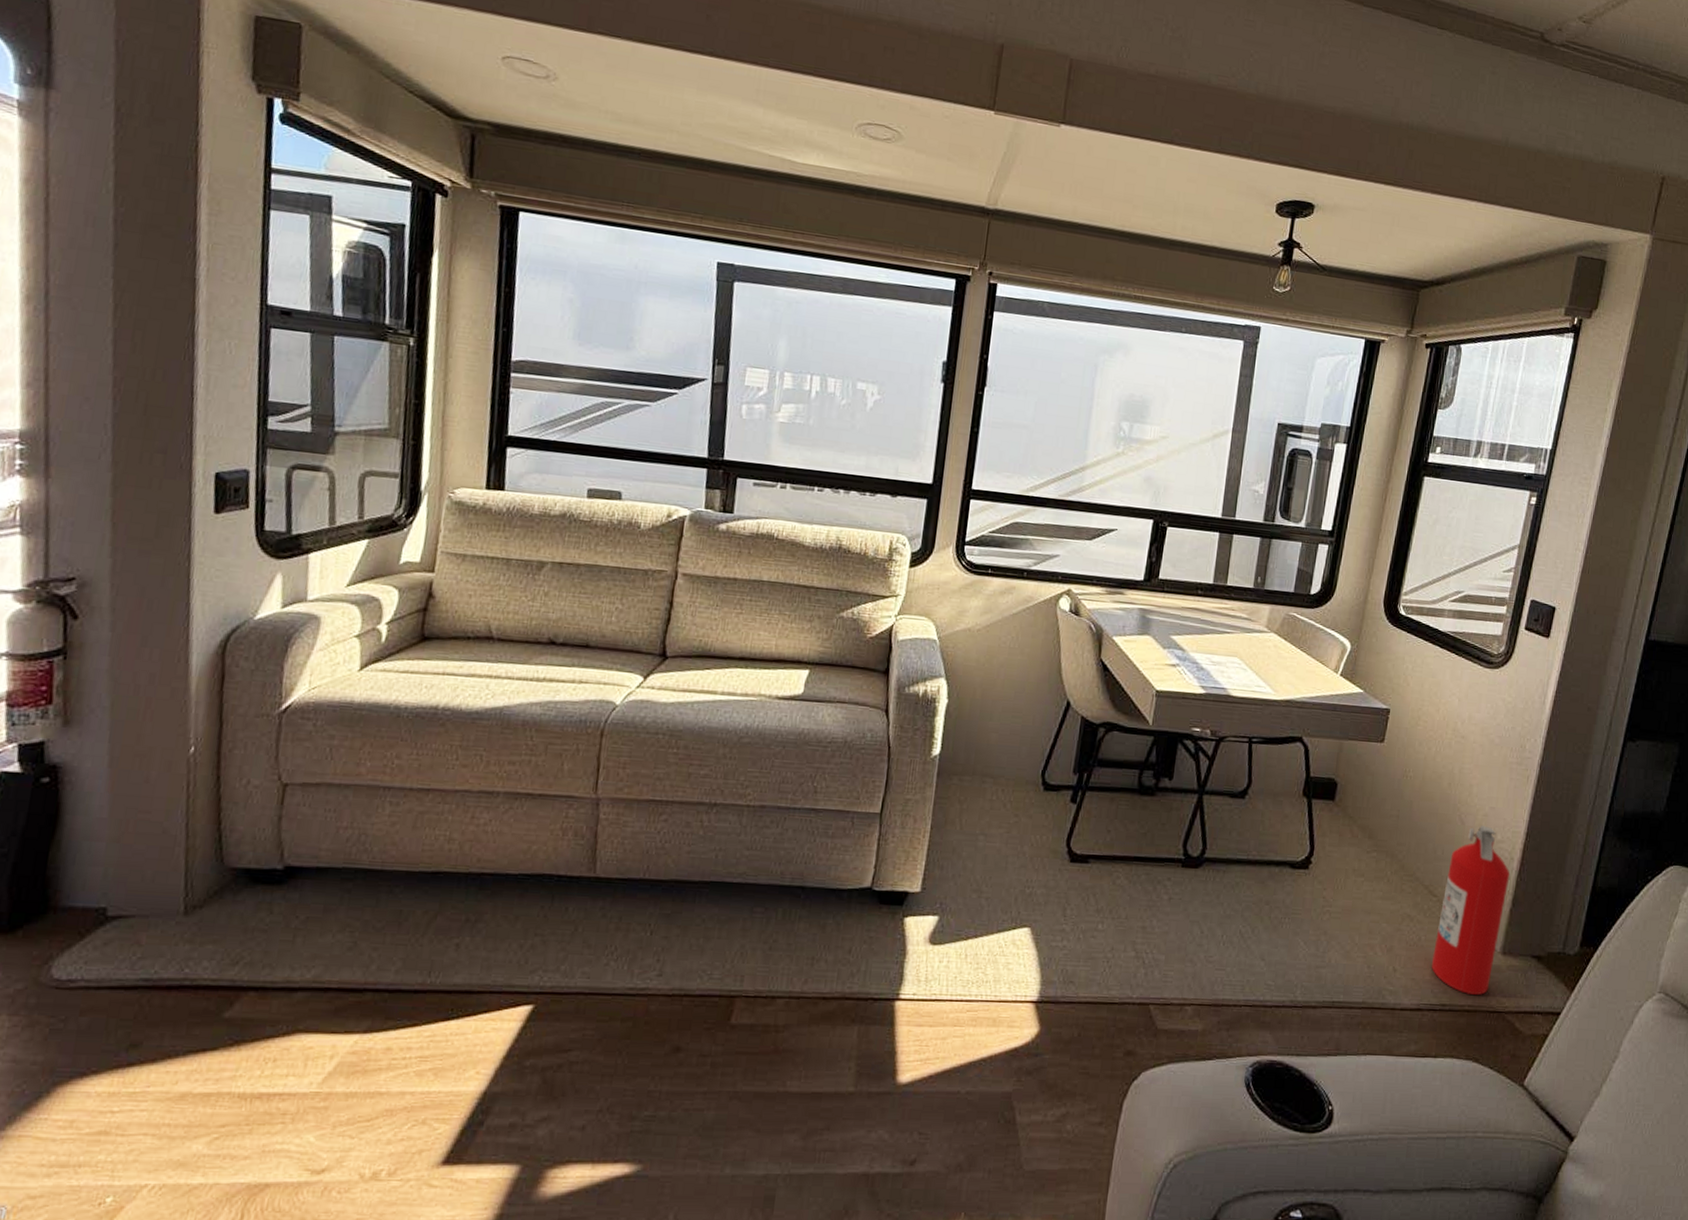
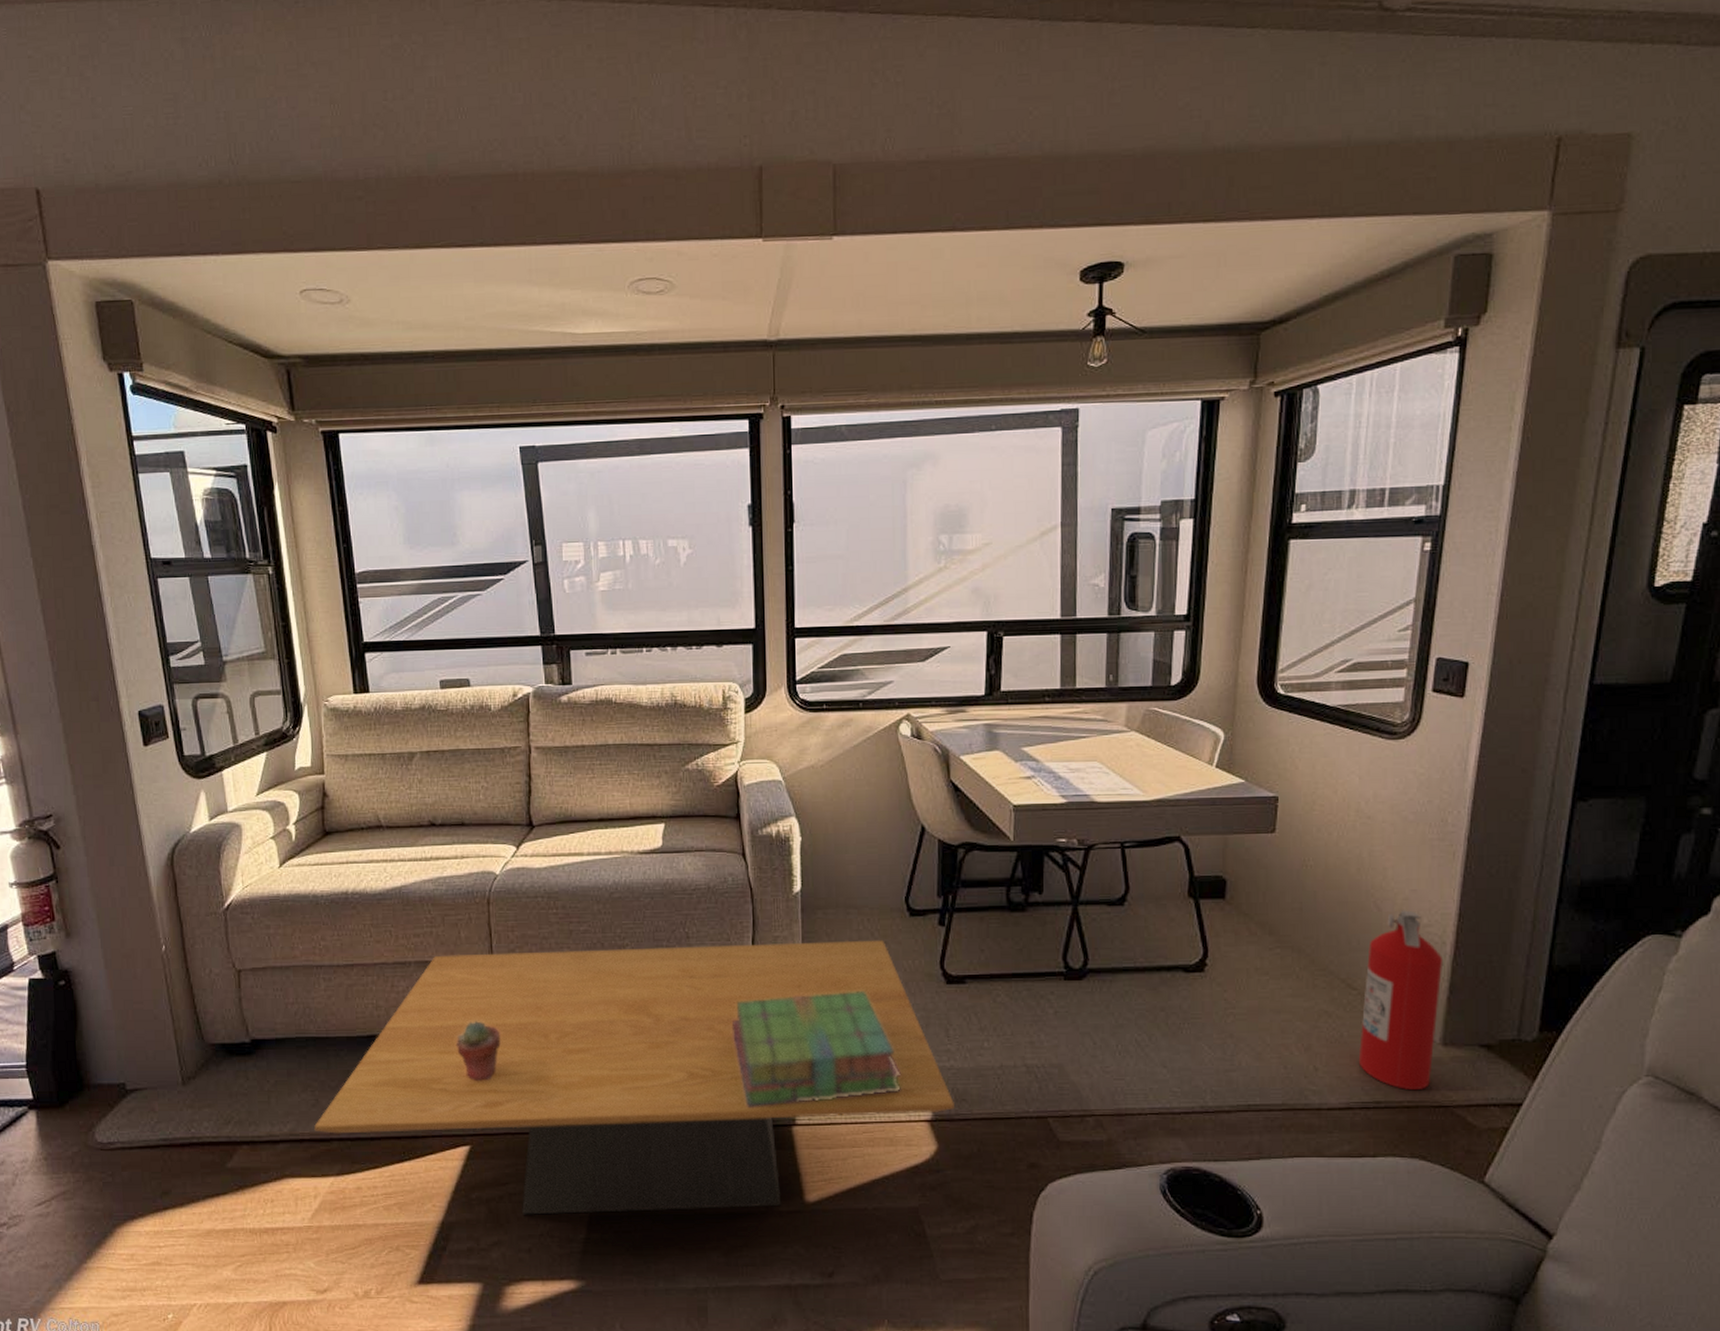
coffee table: none [345,787,1062,1088] -> present [314,940,954,1215]
potted succulent: none [537,864,591,932] -> present [457,1021,501,1081]
stack of books: none [847,863,1013,978] -> present [733,992,901,1107]

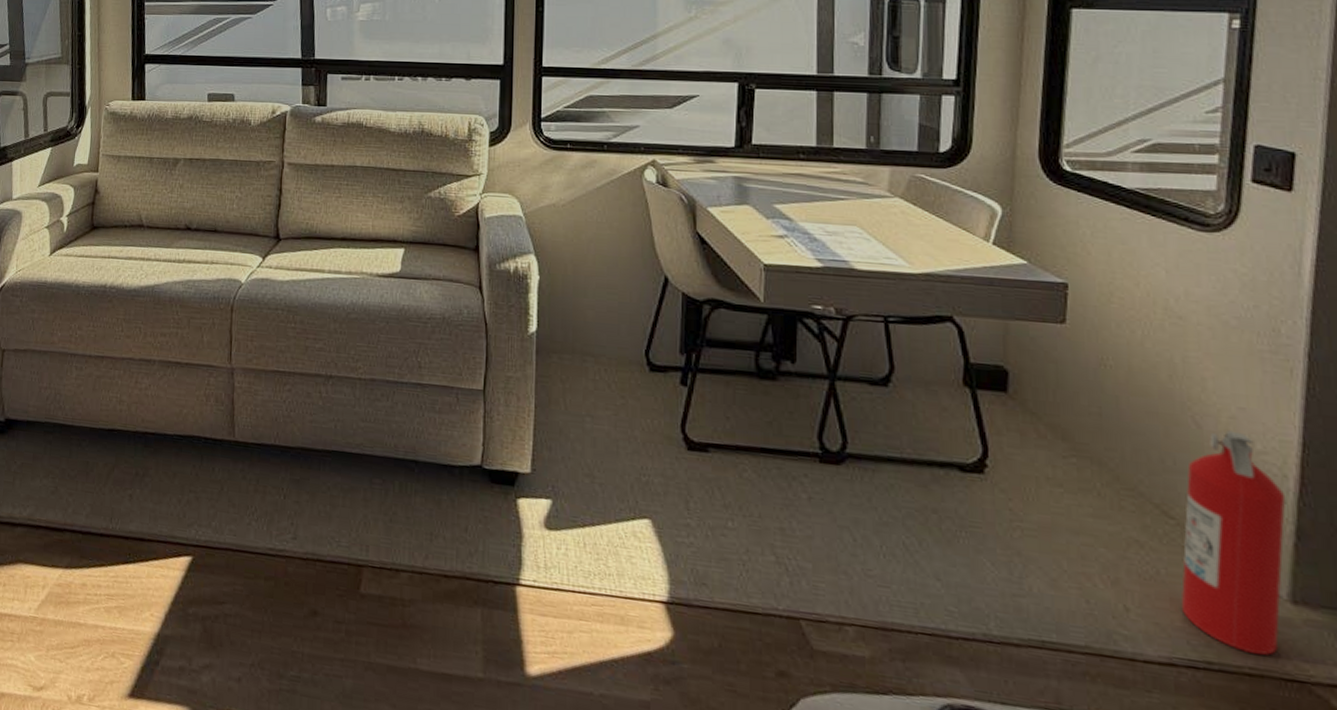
coffee table: present [314,940,954,1215] -> none [51,356,693,674]
potted succulent: present [457,1021,501,1081] -> none [189,428,231,490]
stack of books: present [733,992,901,1107] -> none [459,441,635,564]

